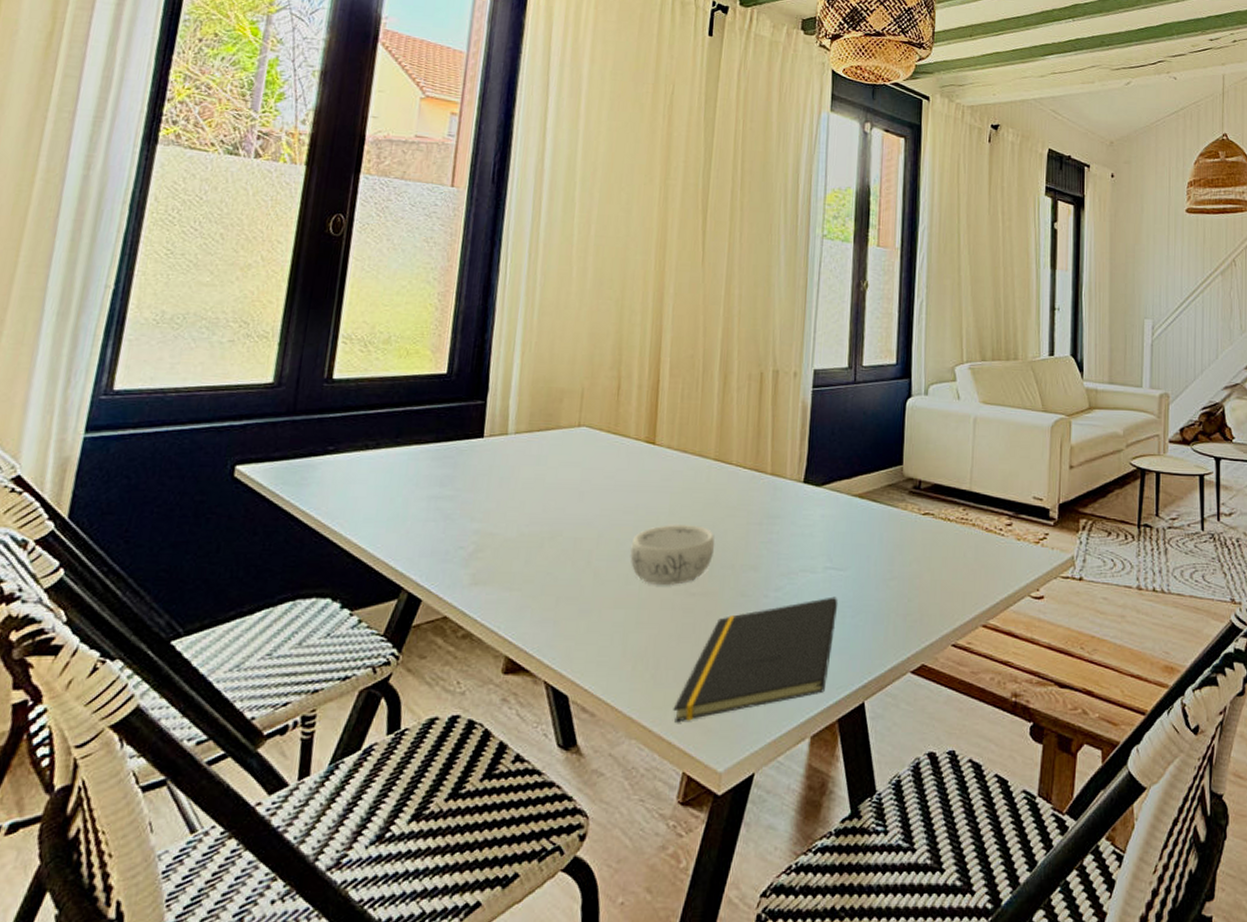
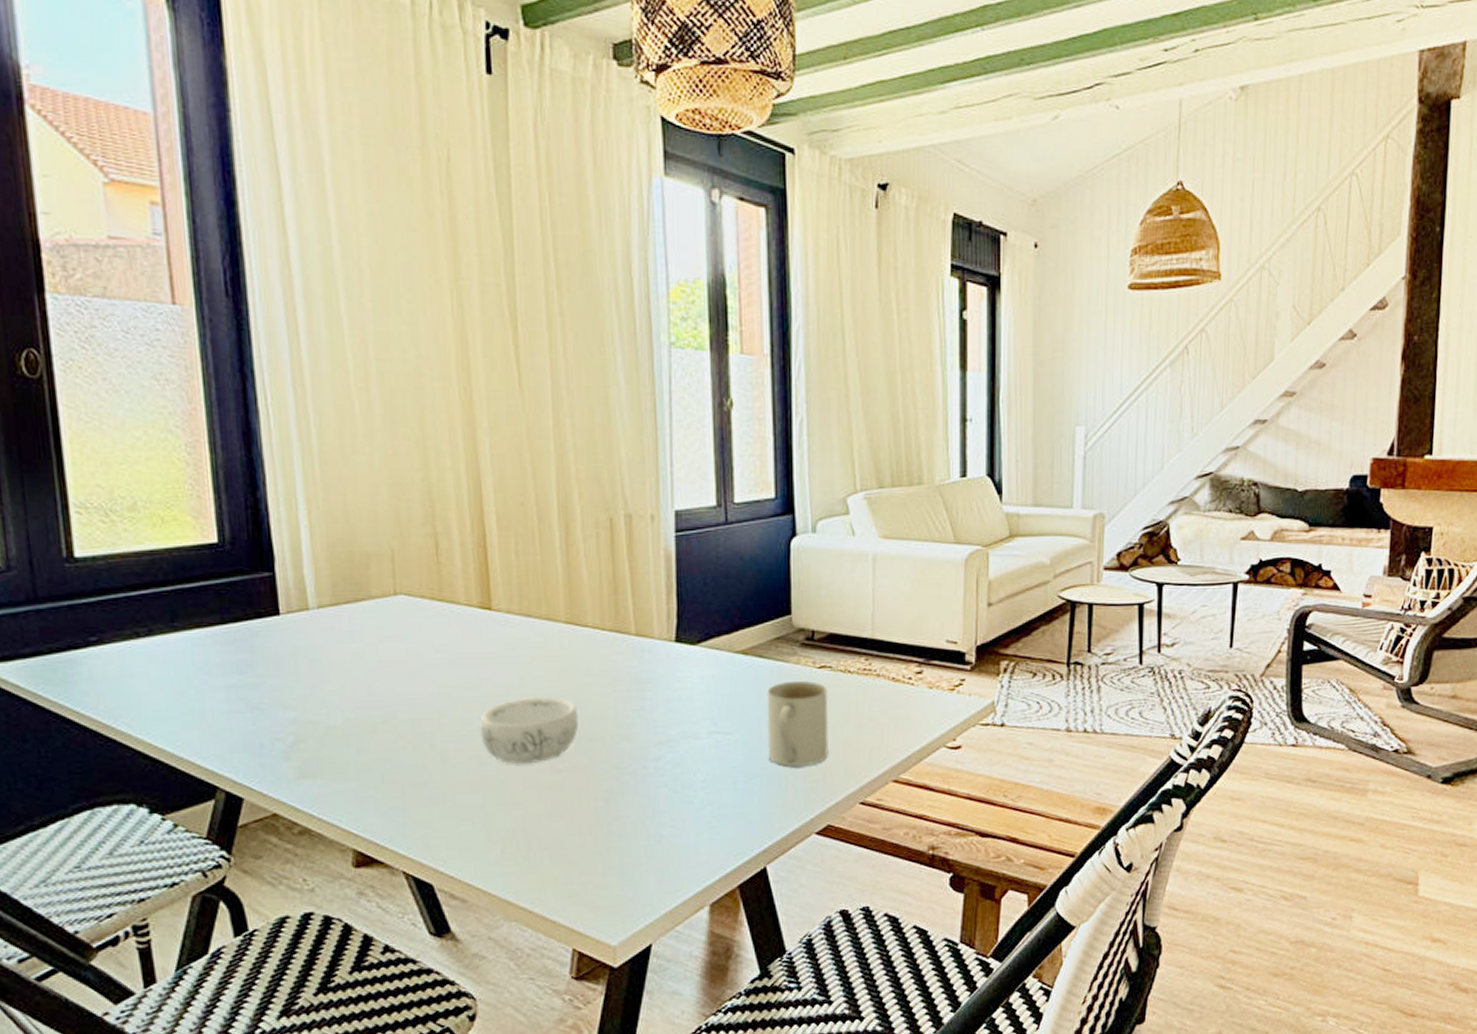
notepad: present [673,596,838,723] -> none [553,762,728,902]
mug: none [875,524,929,606] -> present [766,680,829,767]

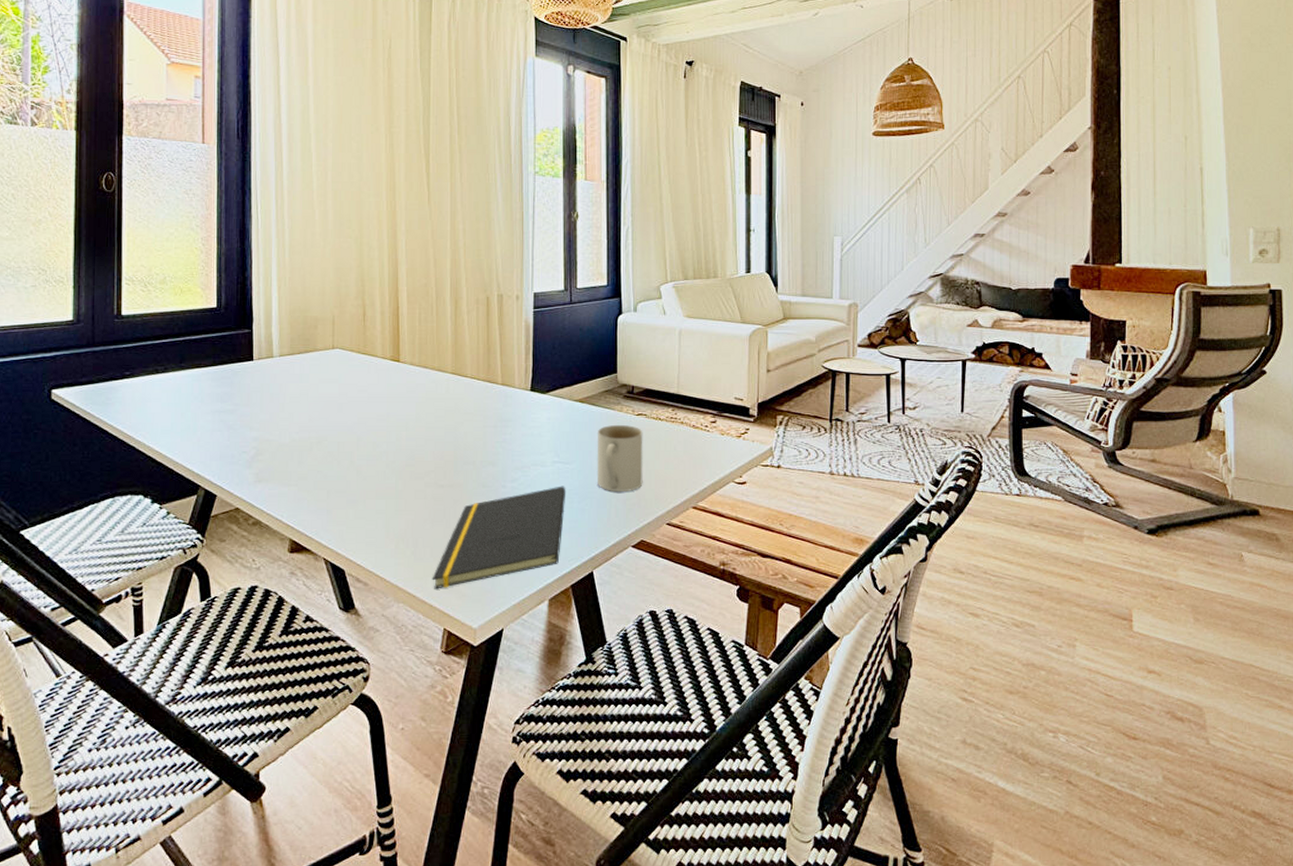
decorative bowl: present [480,697,579,764] -> none [386,429,457,479]
notepad: none [553,762,728,902] -> present [432,486,566,589]

